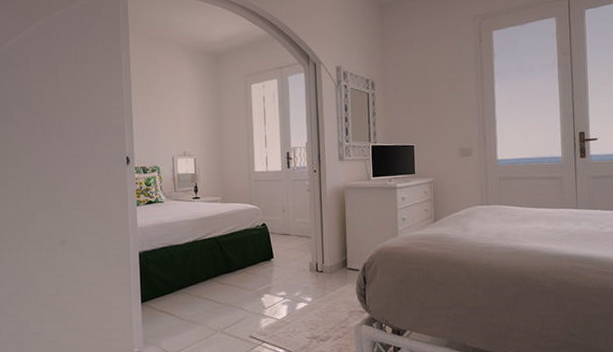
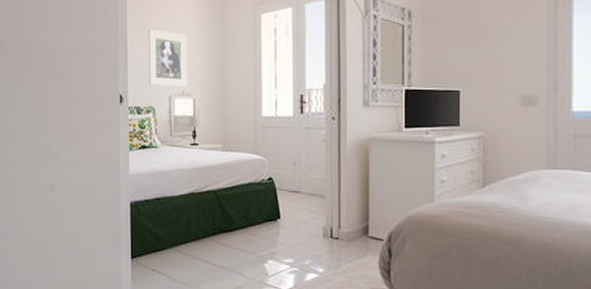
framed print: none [151,98,189,149] -> present [148,29,188,87]

